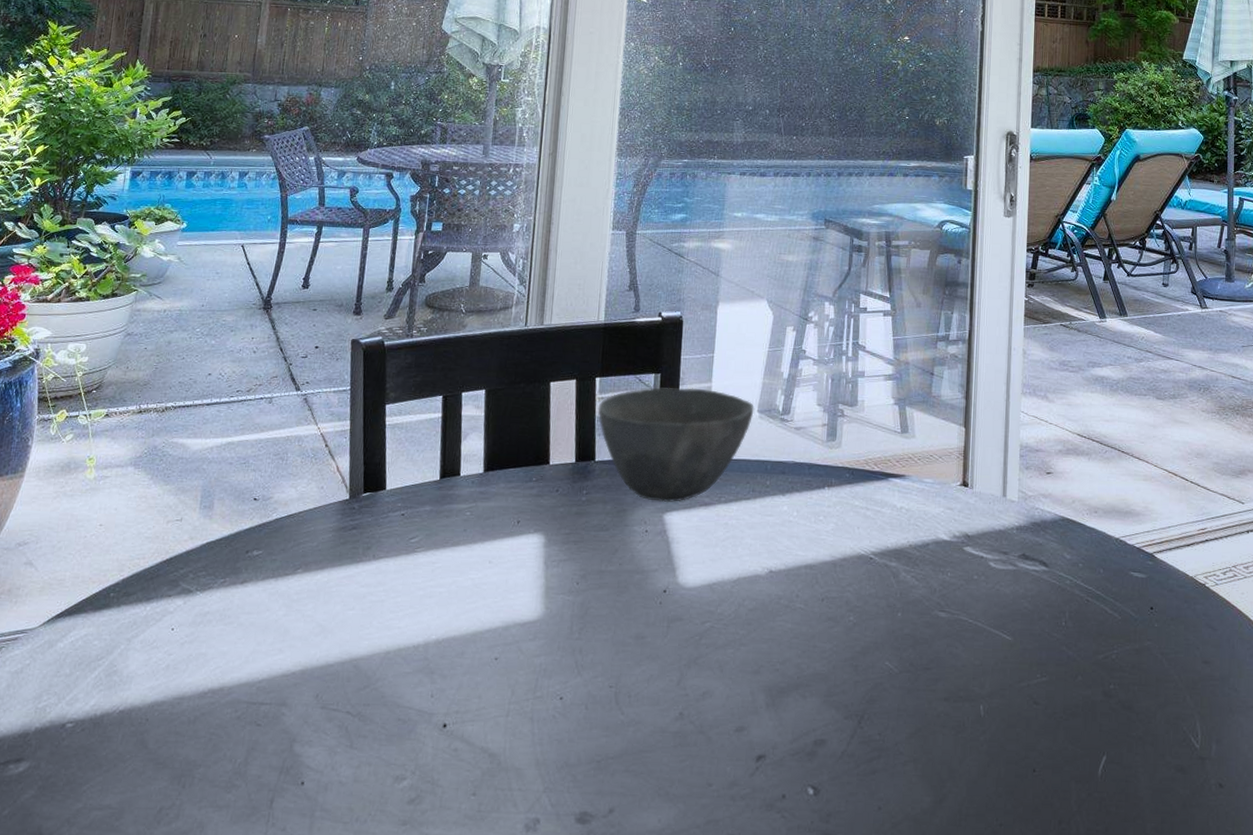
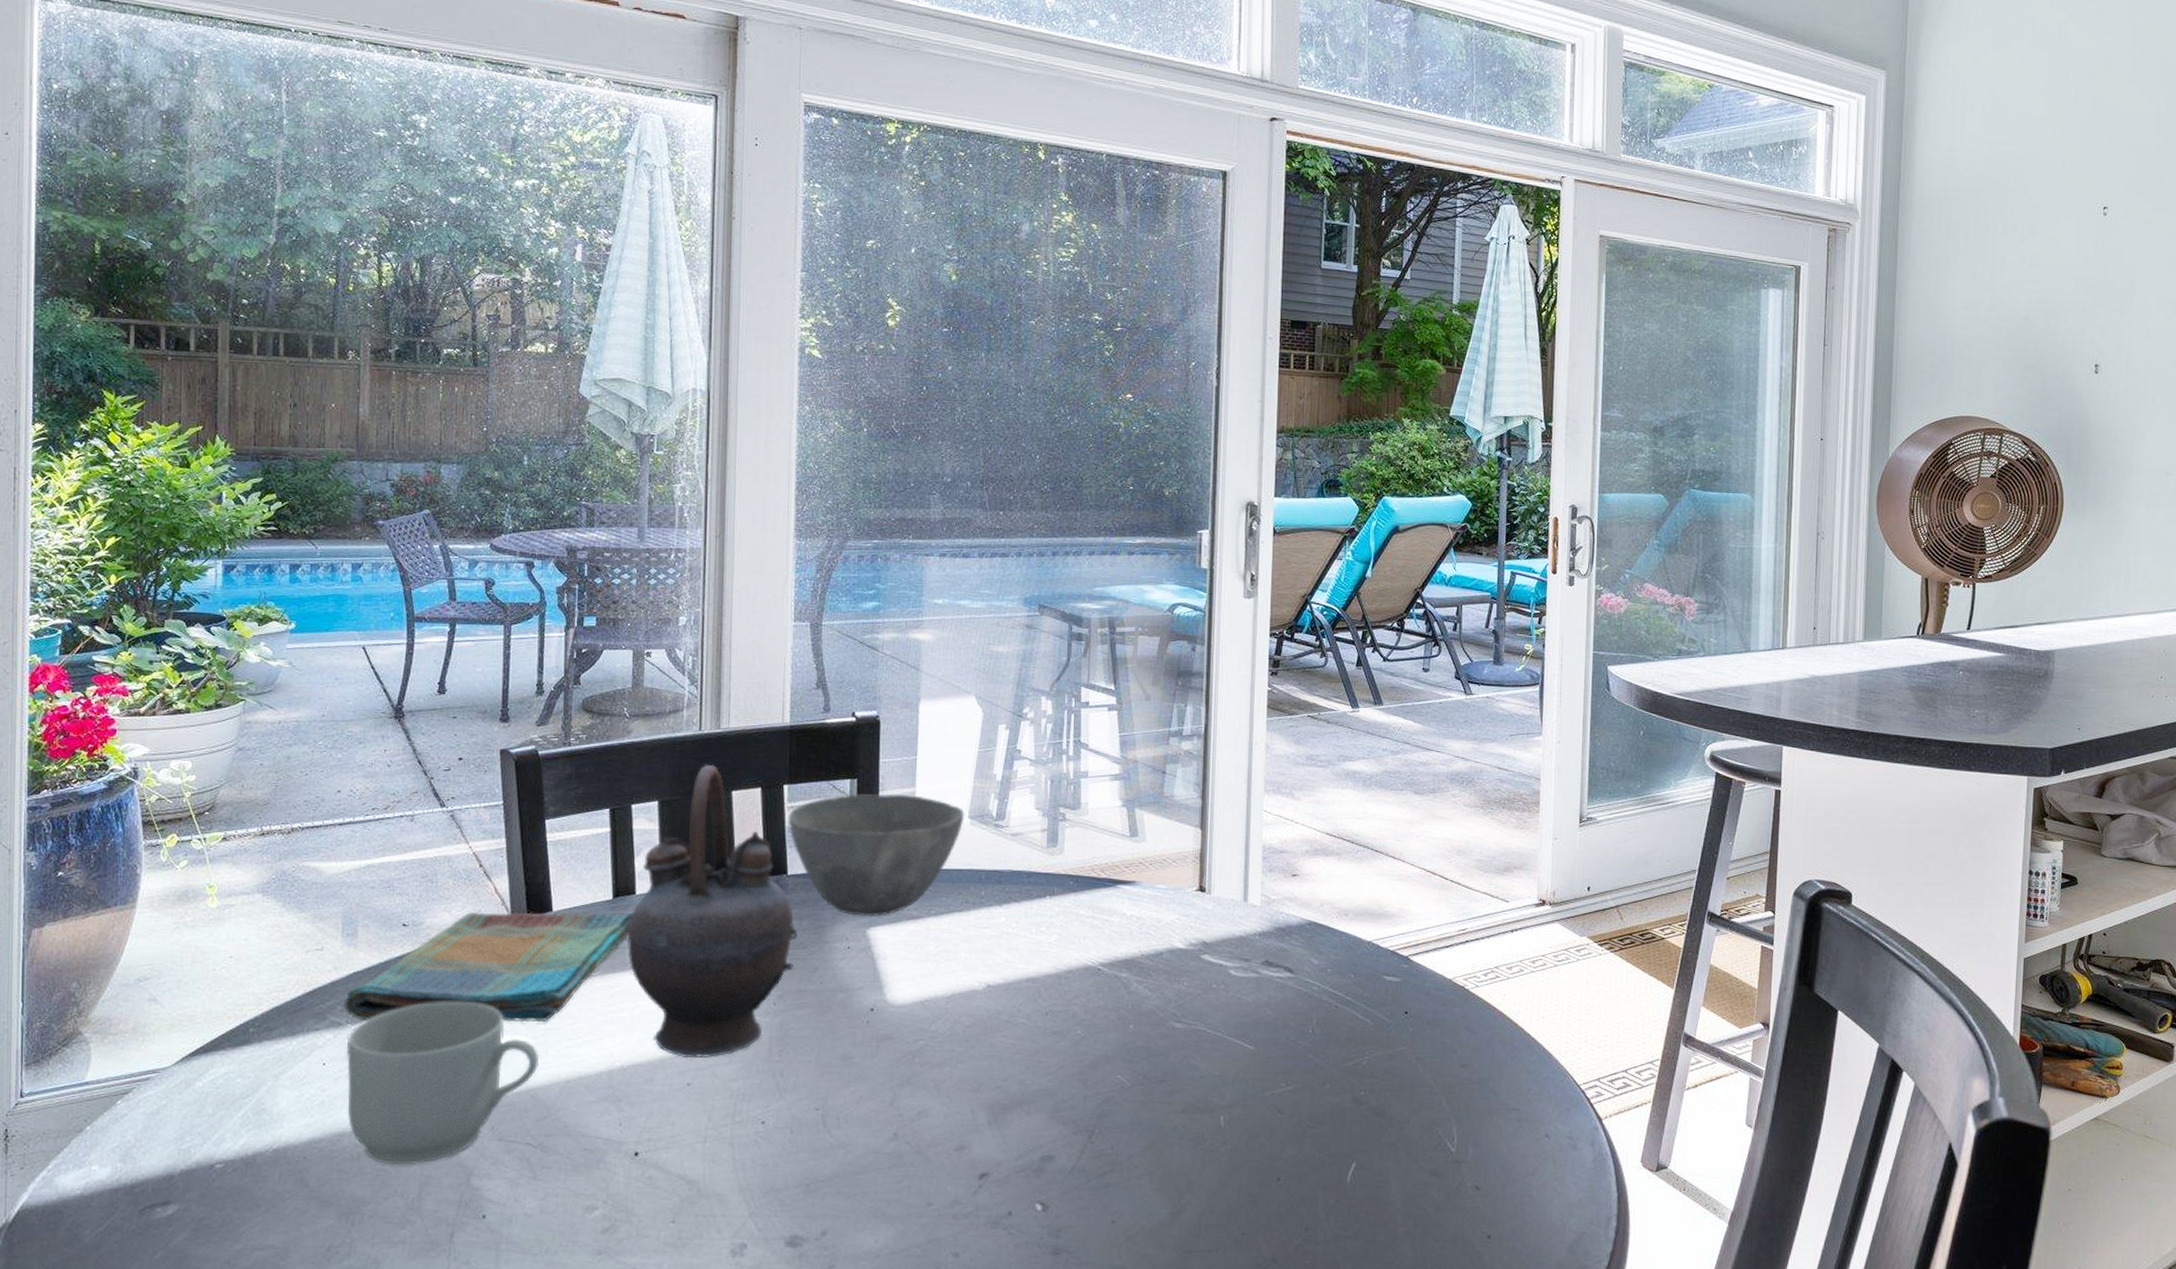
mug: none [188,572,364,730] -> present [347,1001,539,1165]
dish towel: none [195,489,456,595] -> present [343,912,633,1023]
teapot: none [449,357,602,634] -> present [627,764,798,1059]

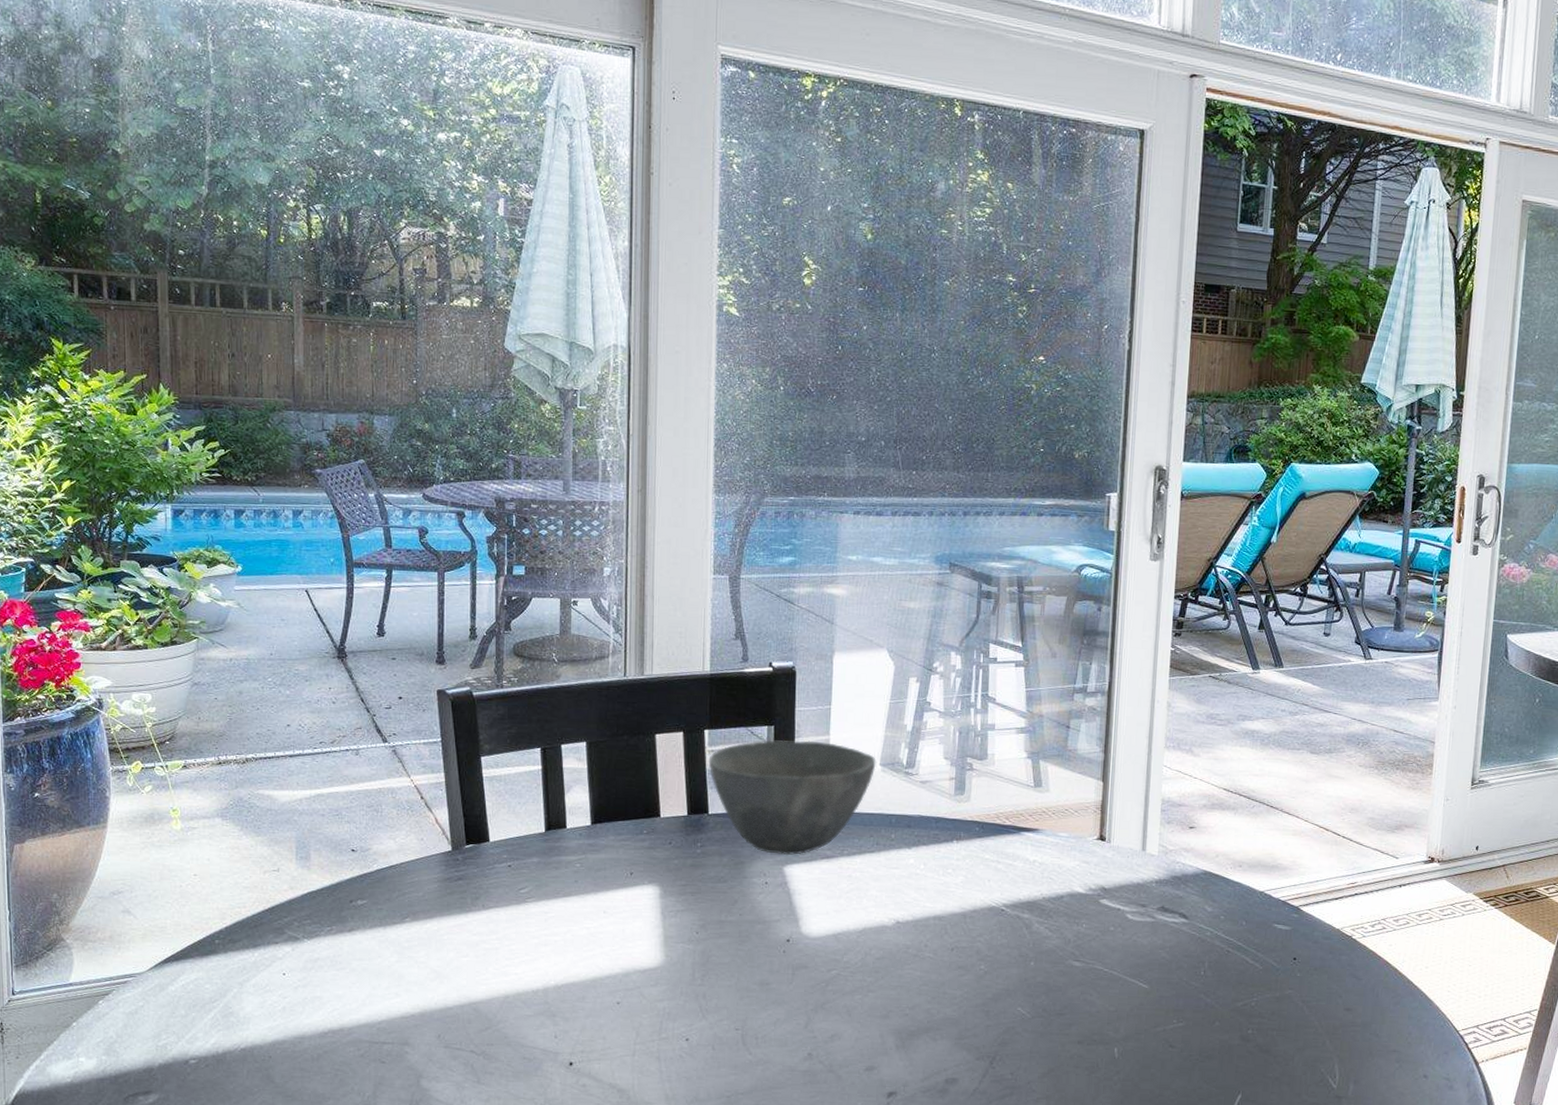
dish towel: present [343,912,633,1023] -> none [299,840,564,943]
mug: present [347,1001,539,1165] -> none [305,920,480,1067]
teapot: present [627,764,798,1059] -> none [559,708,719,980]

